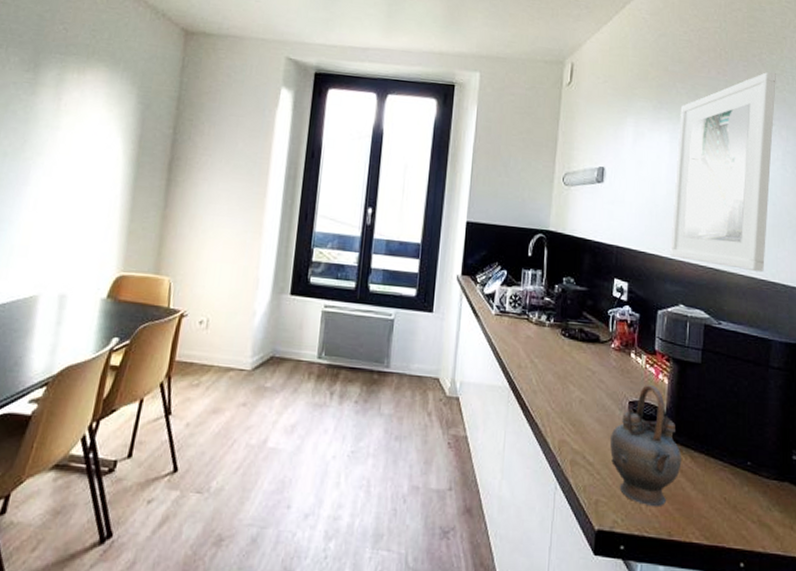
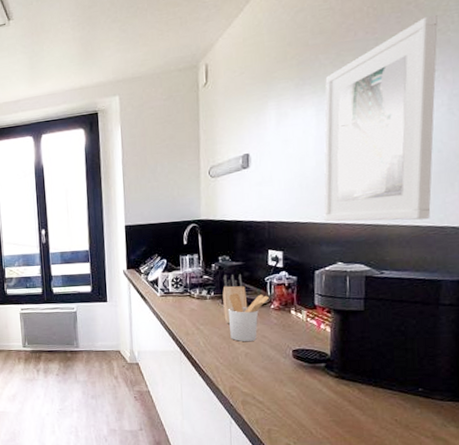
knife block: none [561,300,588,361] -> present [222,274,248,324]
utensil holder: none [566,323,611,386] -> present [227,293,270,342]
teapot: present [610,385,682,506] -> none [277,334,349,430]

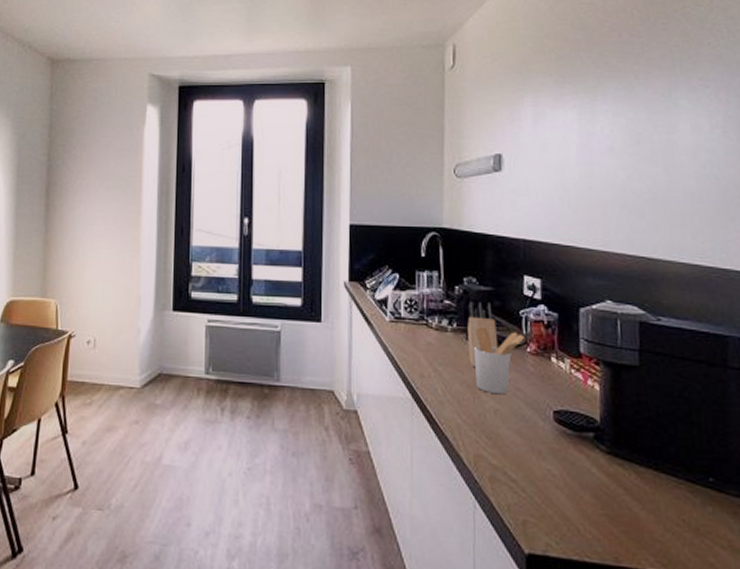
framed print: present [323,14,438,222] -> none [587,26,711,259]

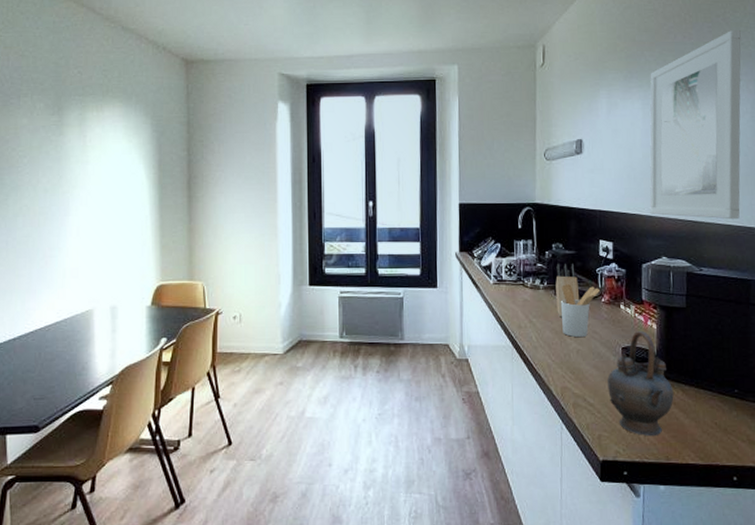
teapot: none [535,392,625,528] -> present [607,331,674,436]
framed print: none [587,26,711,259] -> present [649,29,741,220]

